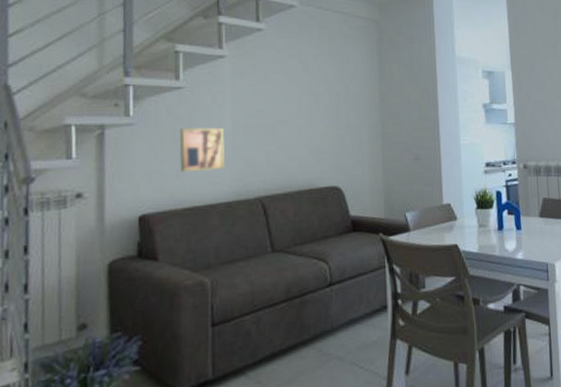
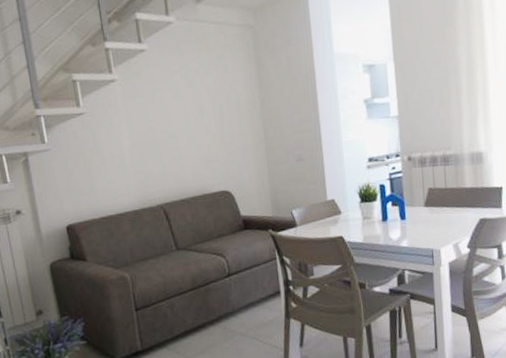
wall art: present [179,127,225,173] -> none [87,146,128,188]

